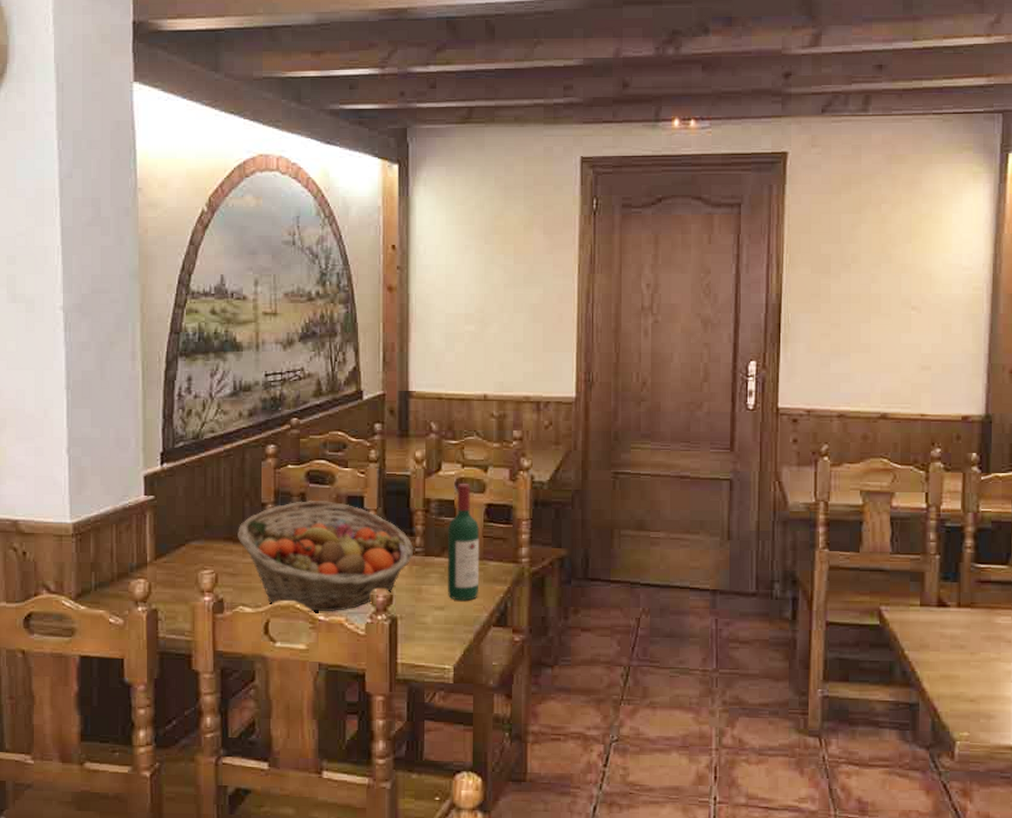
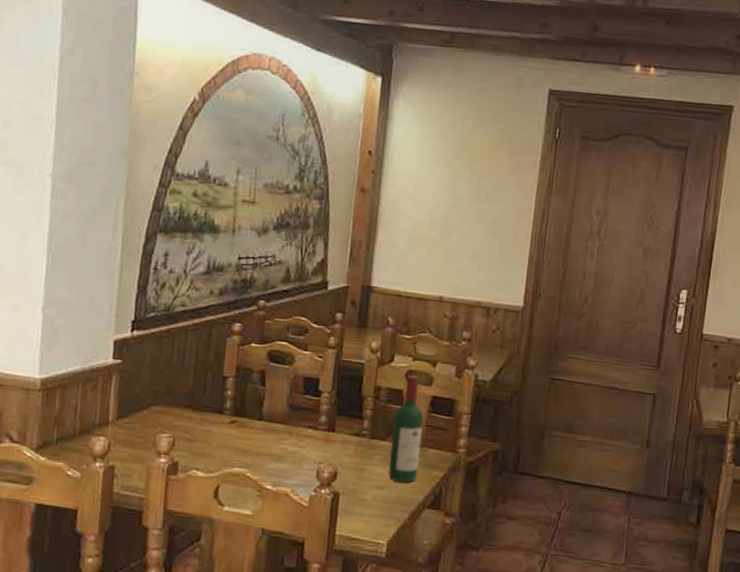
fruit basket: present [238,499,413,612] -> none [197,377,361,483]

